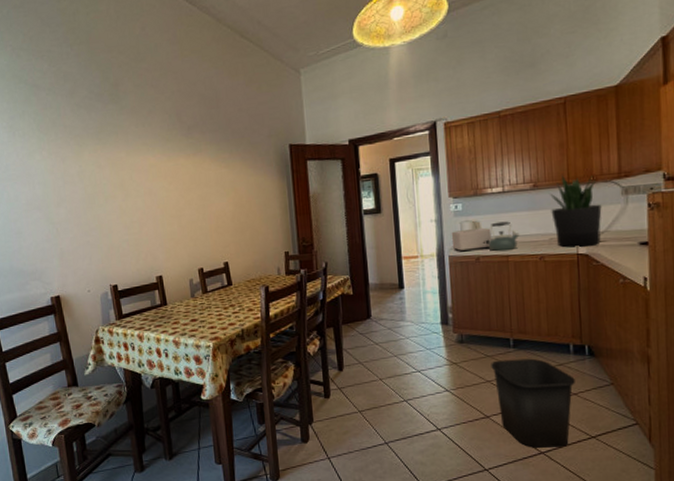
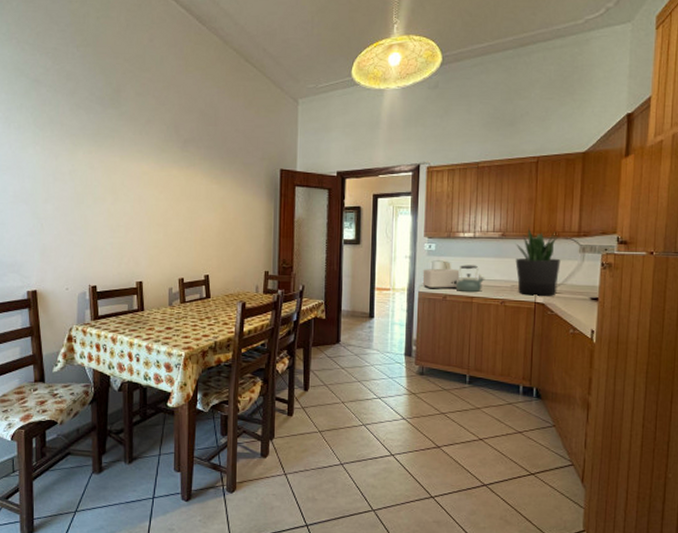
waste bin: present [491,358,575,448] -> none [446,394,521,481]

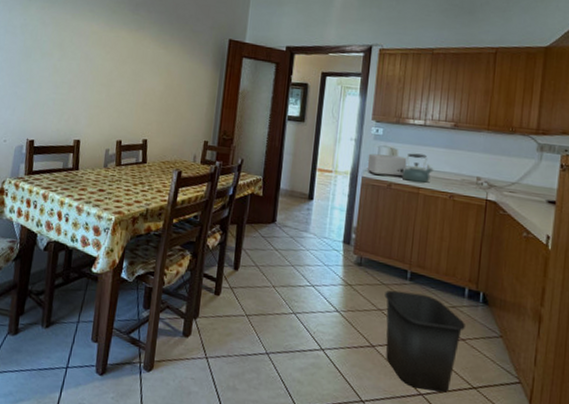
waste bin: none [446,394,521,481] -> present [385,290,465,392]
planter: present [515,228,561,296] -> none [467,121,516,195]

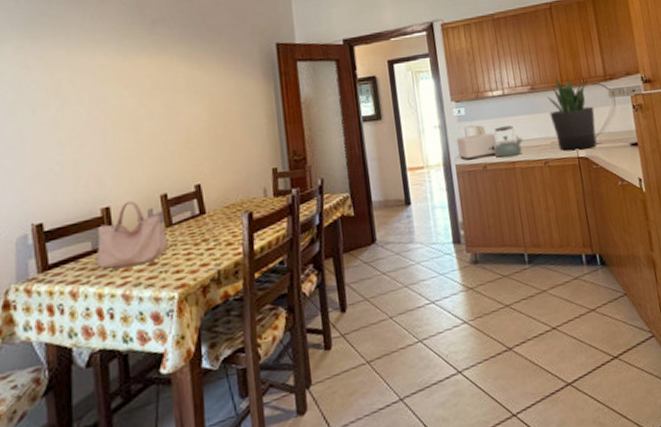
handbag: none [63,139,116,189] -> present [96,201,169,269]
waste bin: present [385,290,465,392] -> none [508,274,594,380]
planter: none [467,121,516,195] -> present [547,78,597,151]

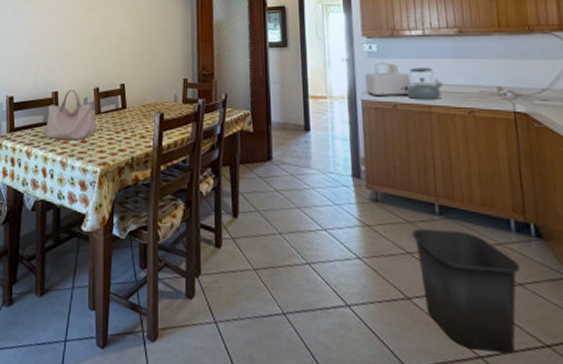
waste bin: none [508,274,594,380] -> present [412,228,520,353]
planter: present [547,78,597,151] -> none [478,22,543,104]

